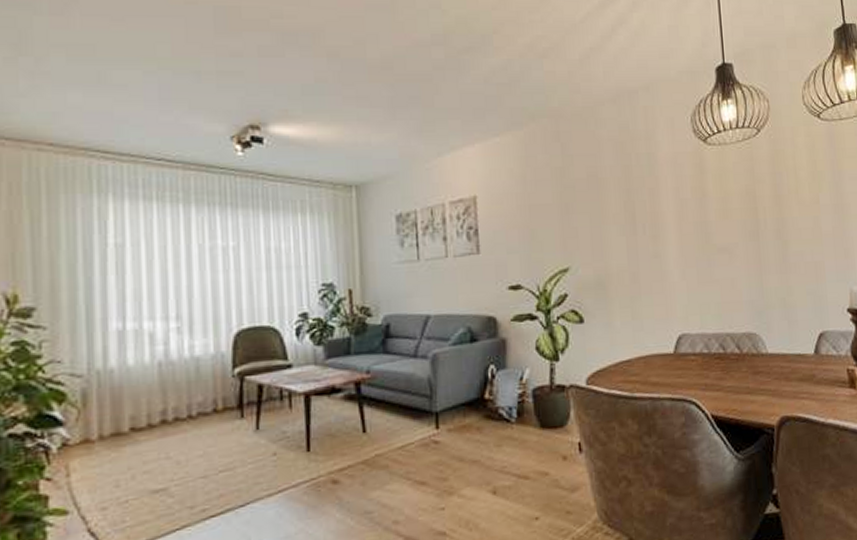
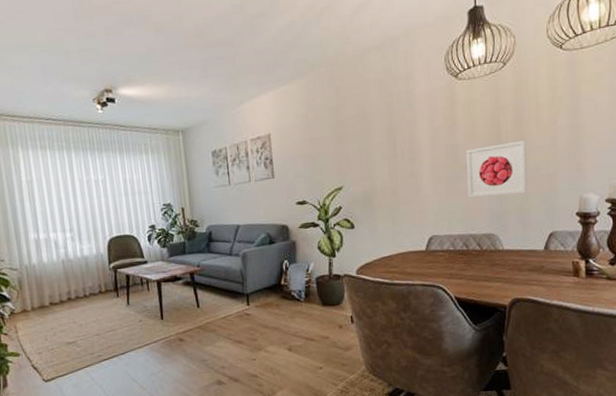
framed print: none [718,220,791,287] -> present [466,140,527,198]

